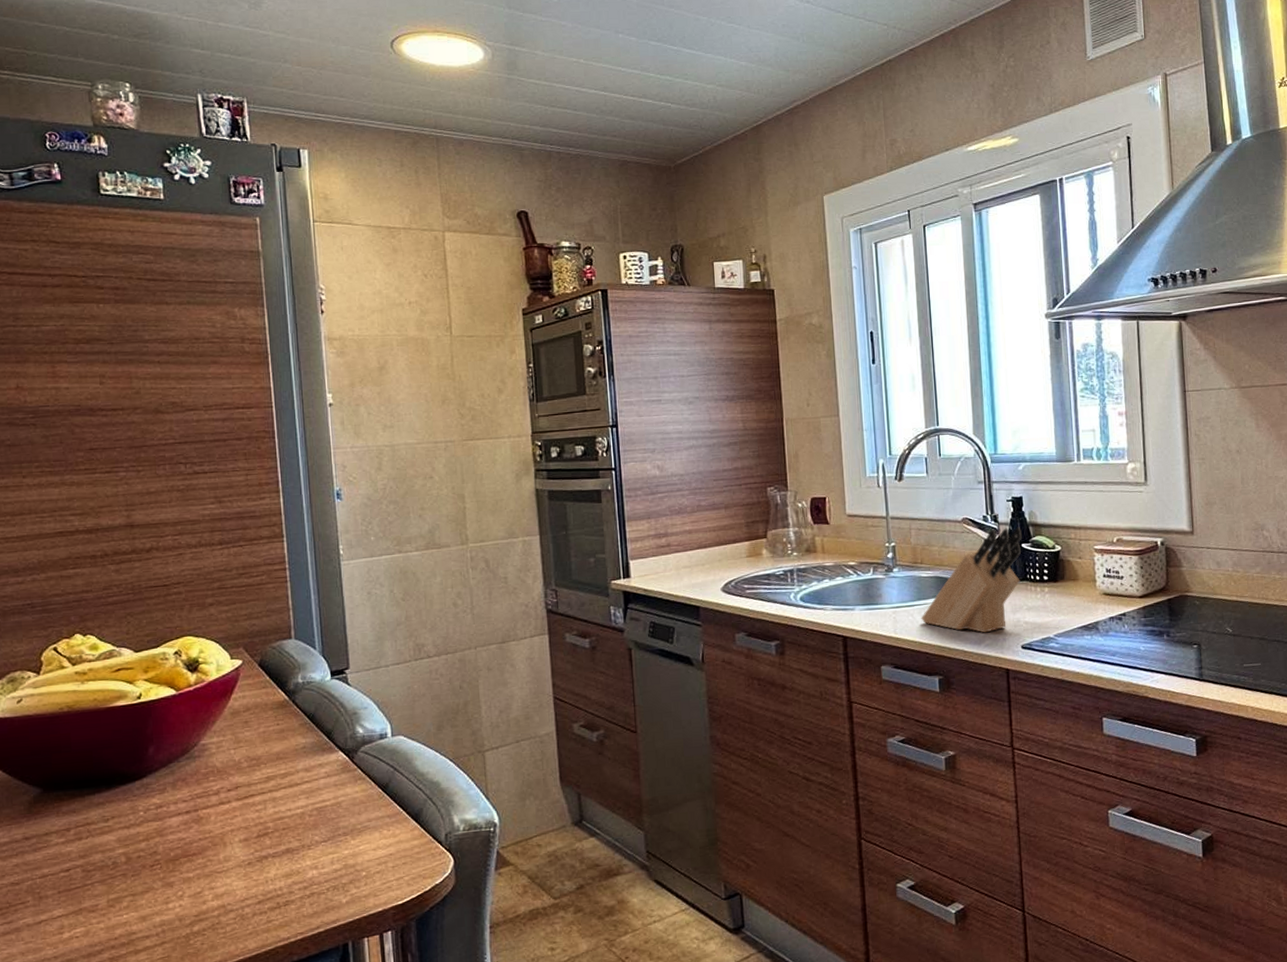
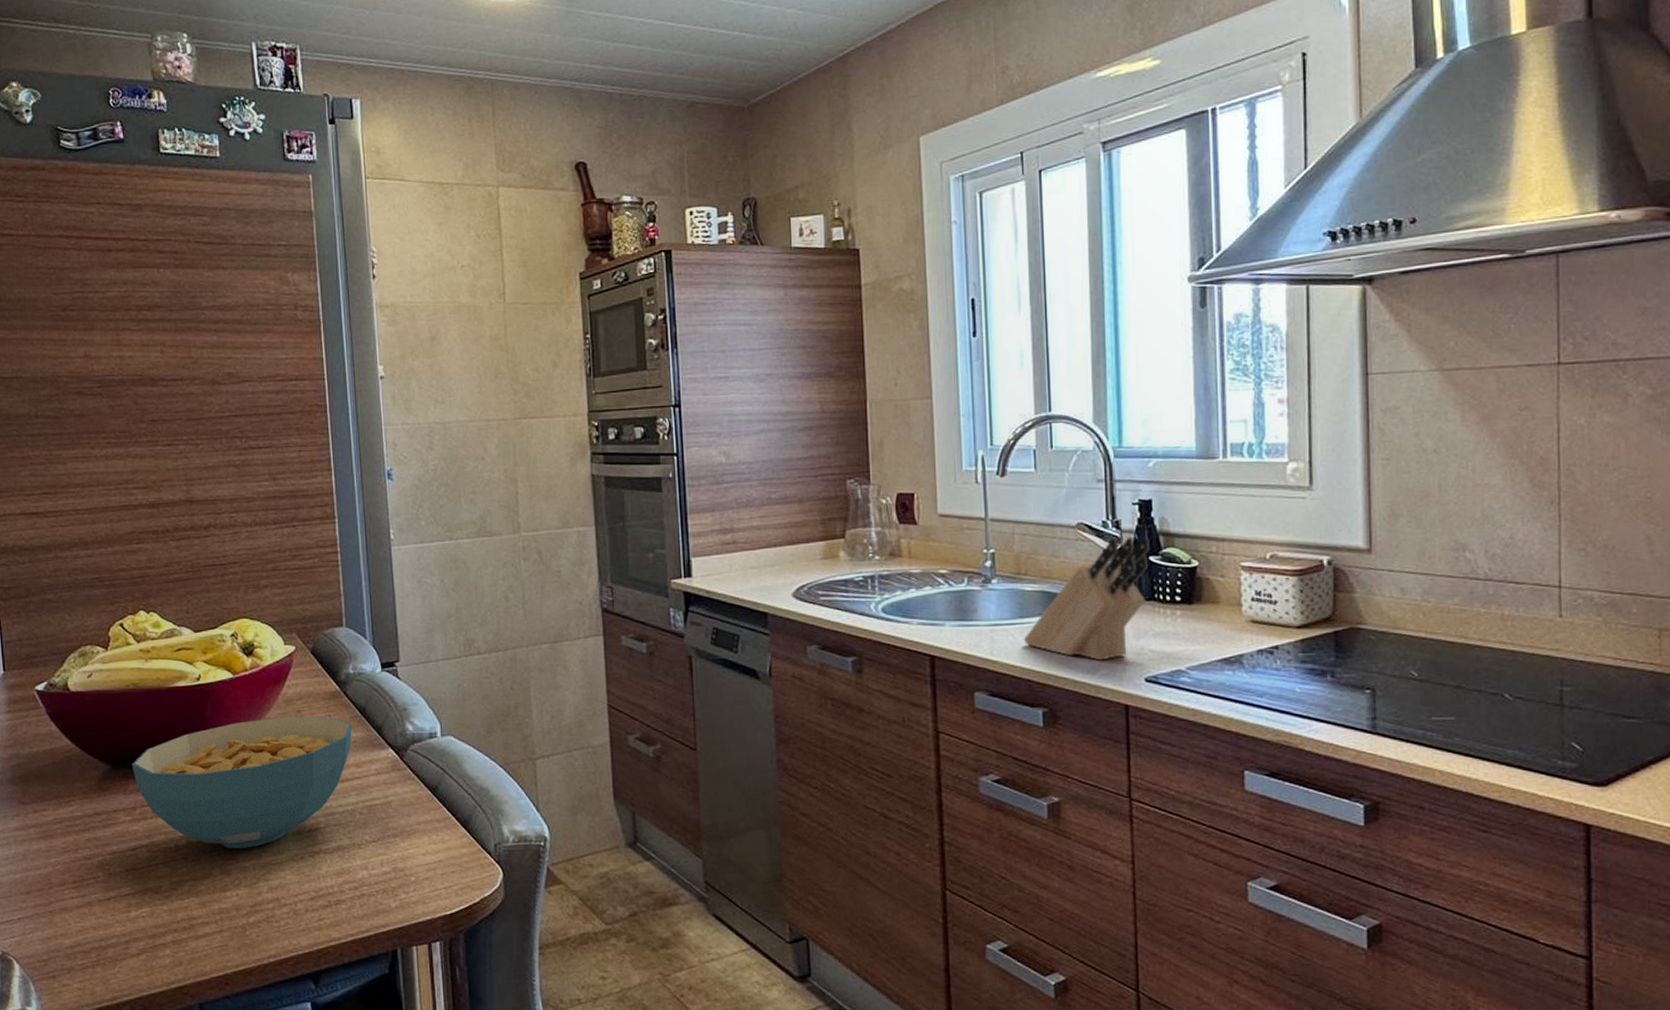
cereal bowl: none [65,725,301,861] -> present [131,716,352,848]

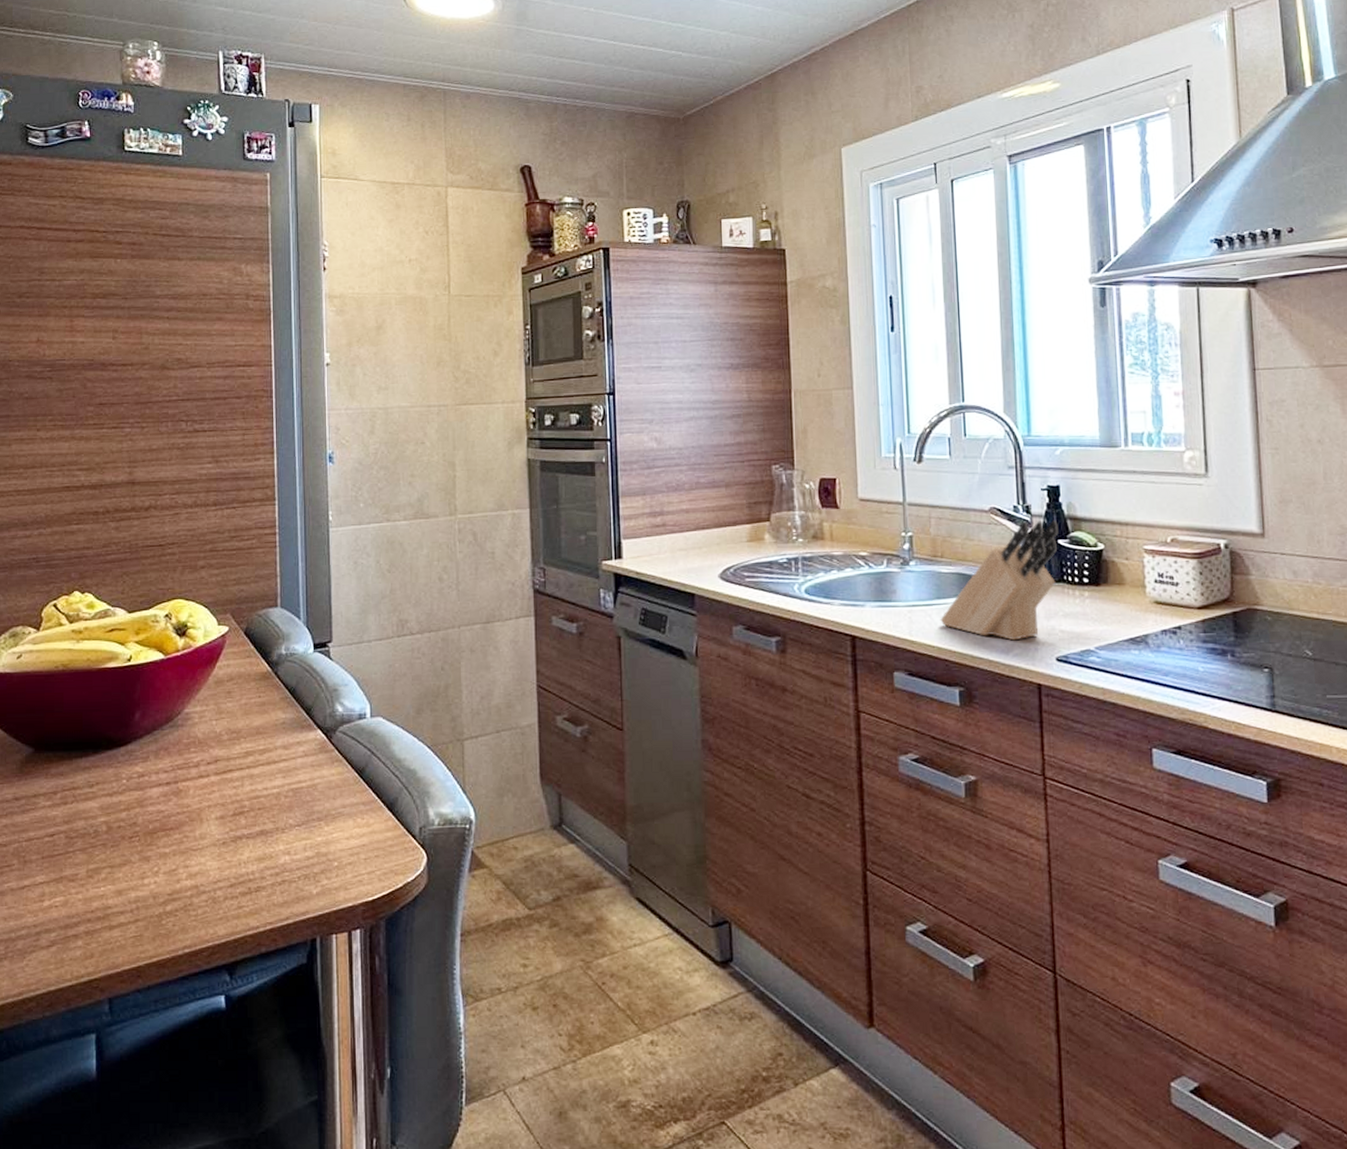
cereal bowl: present [131,716,352,848] -> none [55,697,281,834]

